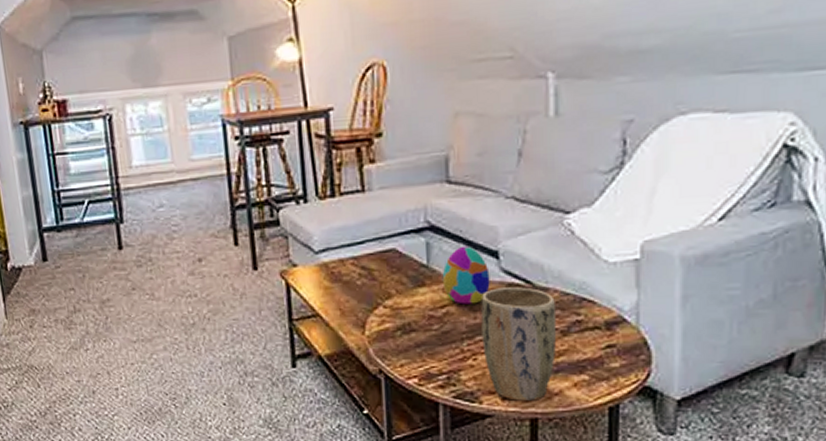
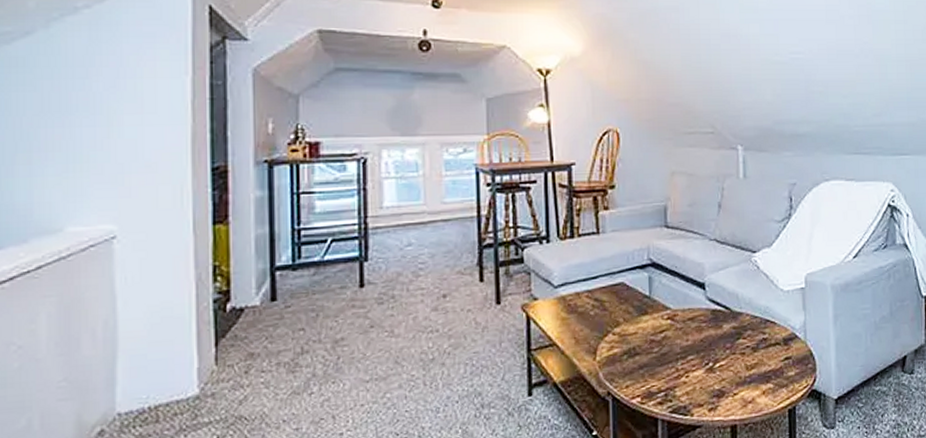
decorative egg: present [442,246,490,305] -> none [661,279,699,329]
plant pot: present [481,287,557,401] -> none [692,312,749,411]

